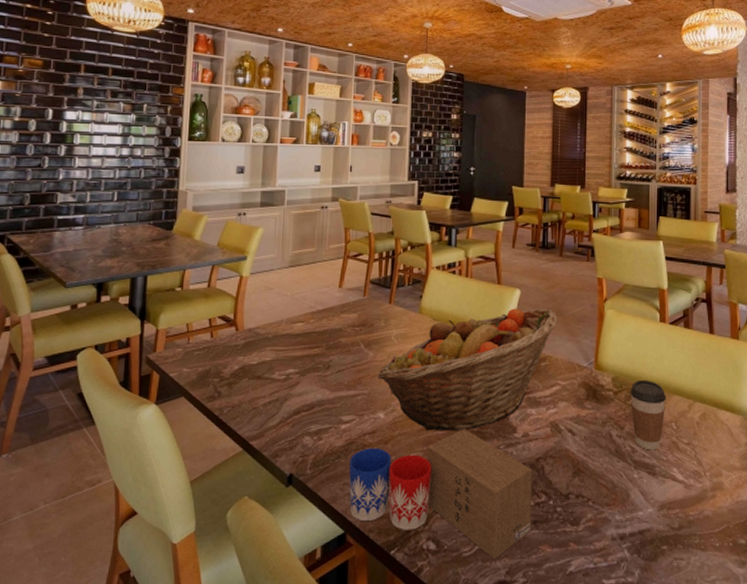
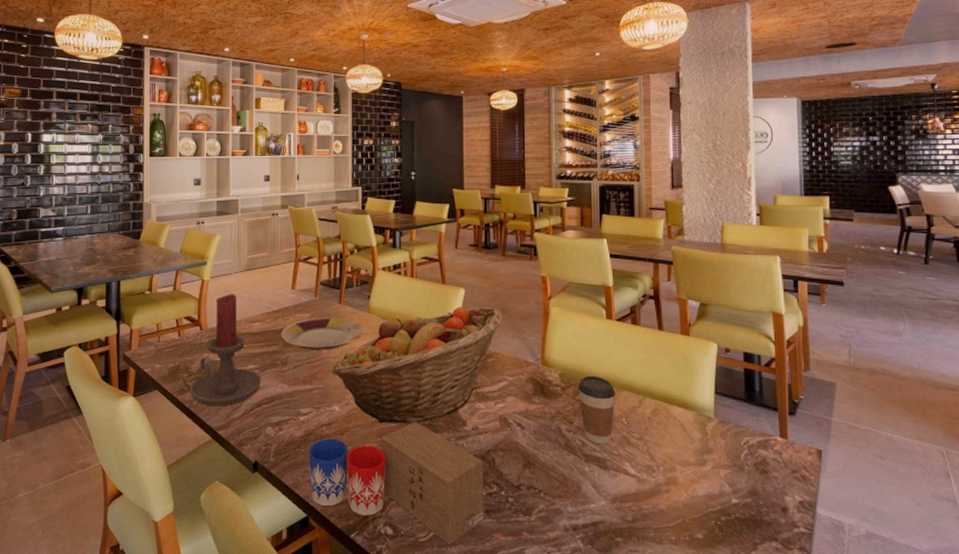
candle holder: none [221,292,302,415] -> present [190,294,262,407]
plate: none [325,317,414,353] -> present [281,317,364,350]

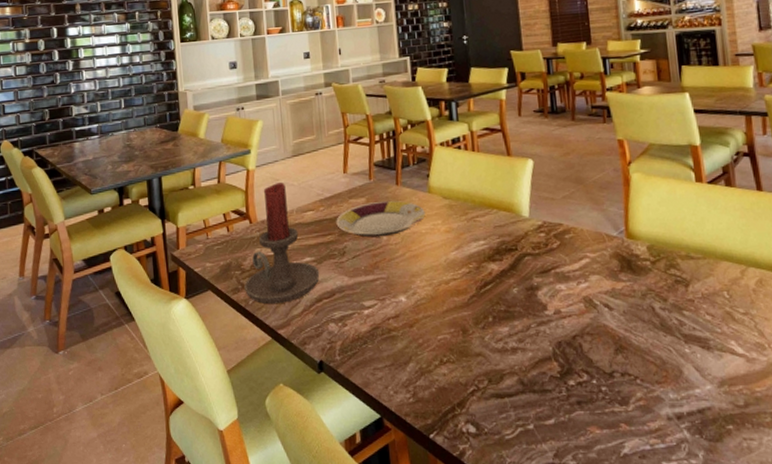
drinking glass: present [309,422,484,545] -> none [377,309,576,442]
fruit basket: present [331,307,503,424] -> none [393,177,578,313]
coffee cup: present [578,375,616,445] -> none [669,246,714,323]

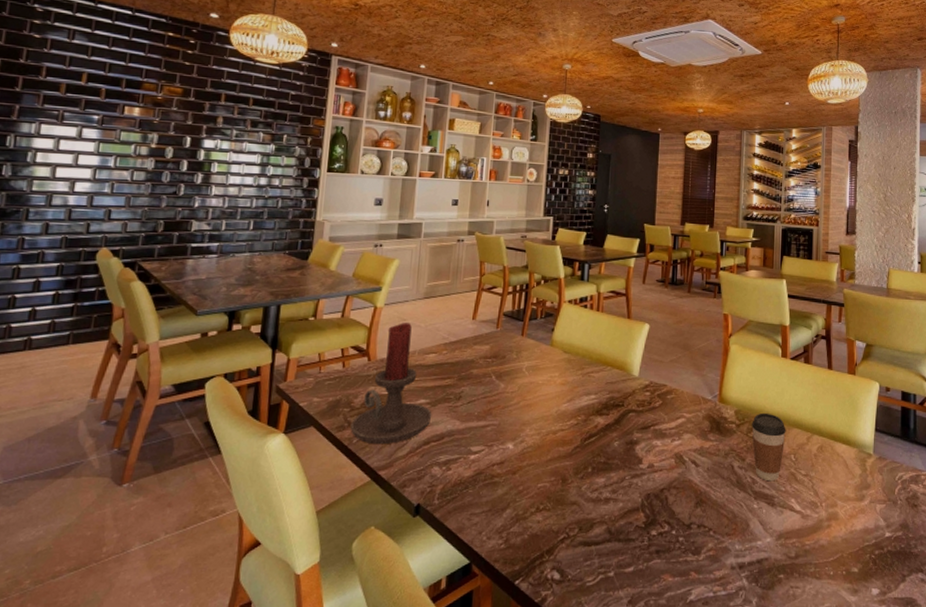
plate: present [336,200,425,238] -> none [457,349,545,385]
coffee cup: none [669,246,714,323] -> present [752,412,786,482]

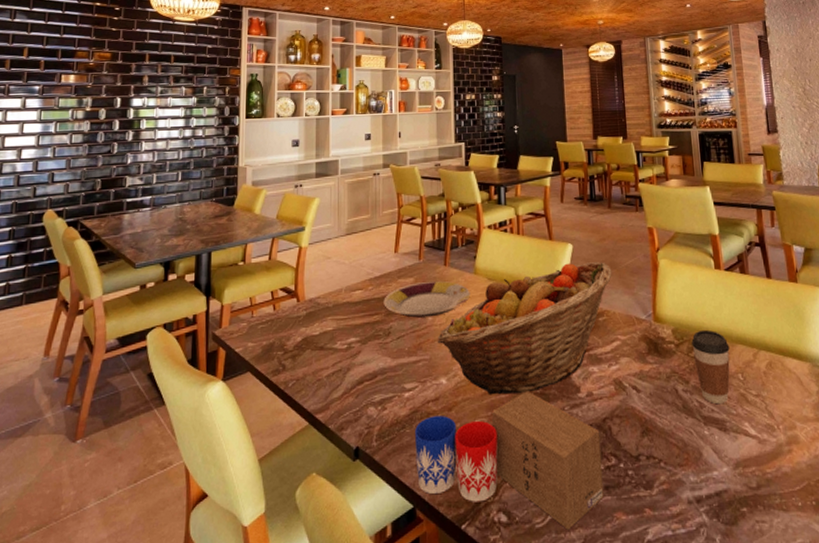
candle holder: present [350,323,432,445] -> none [285,261,363,387]
plate: none [457,349,545,385] -> present [384,281,470,318]
drinking glass: none [475,460,657,588] -> present [415,391,604,530]
fruit basket: none [507,342,685,462] -> present [437,262,612,395]

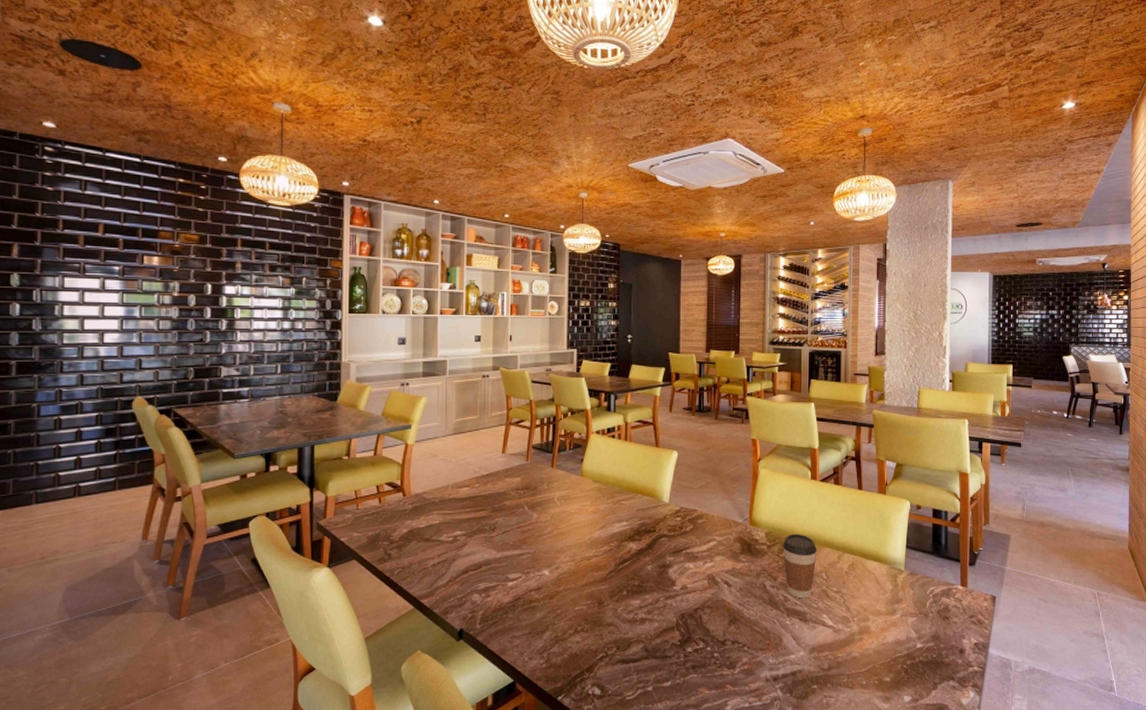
plate: present [384,281,470,318] -> none [490,481,576,515]
drinking glass: present [415,391,604,530] -> none [517,583,691,702]
fruit basket: present [437,262,612,395] -> none [541,469,714,586]

